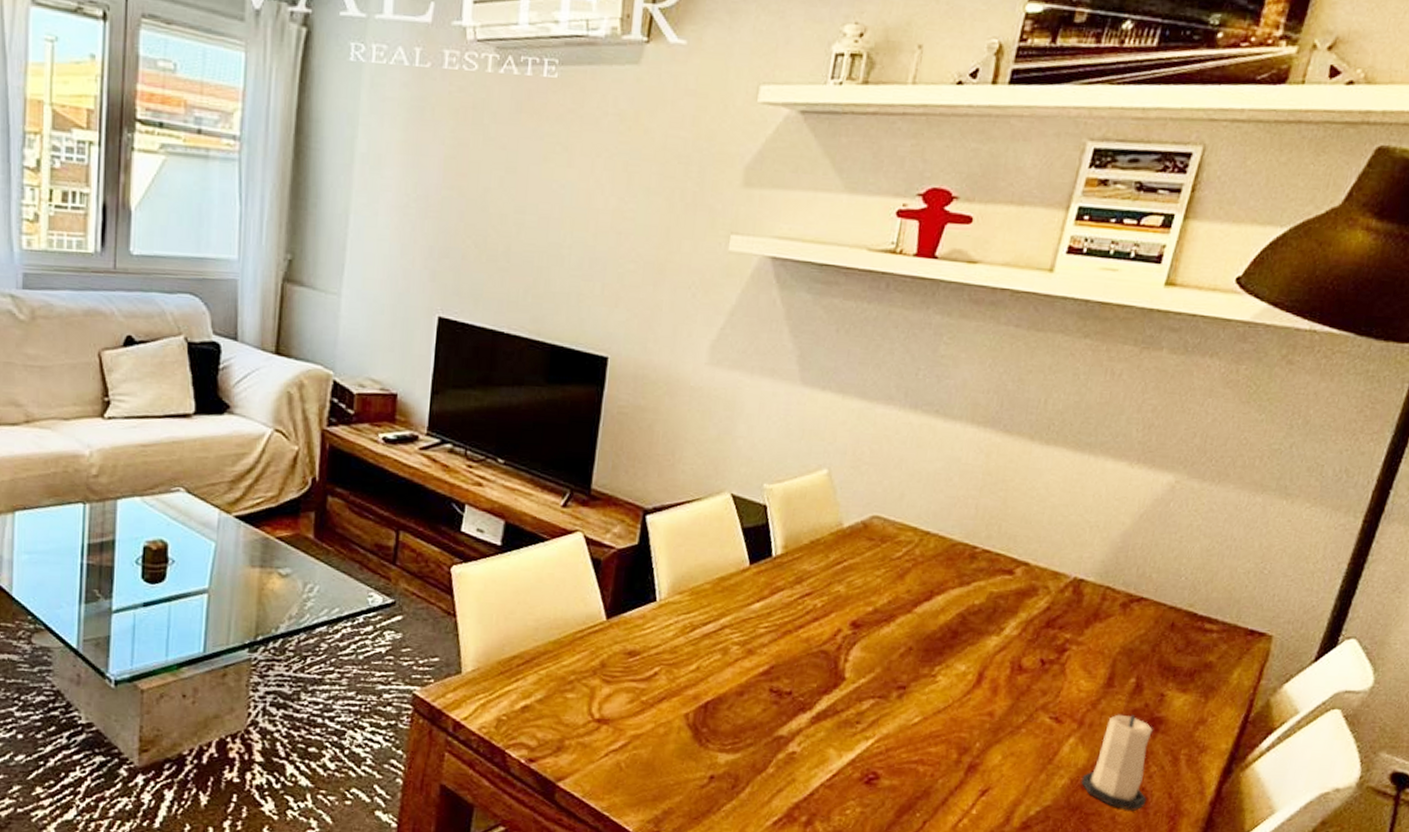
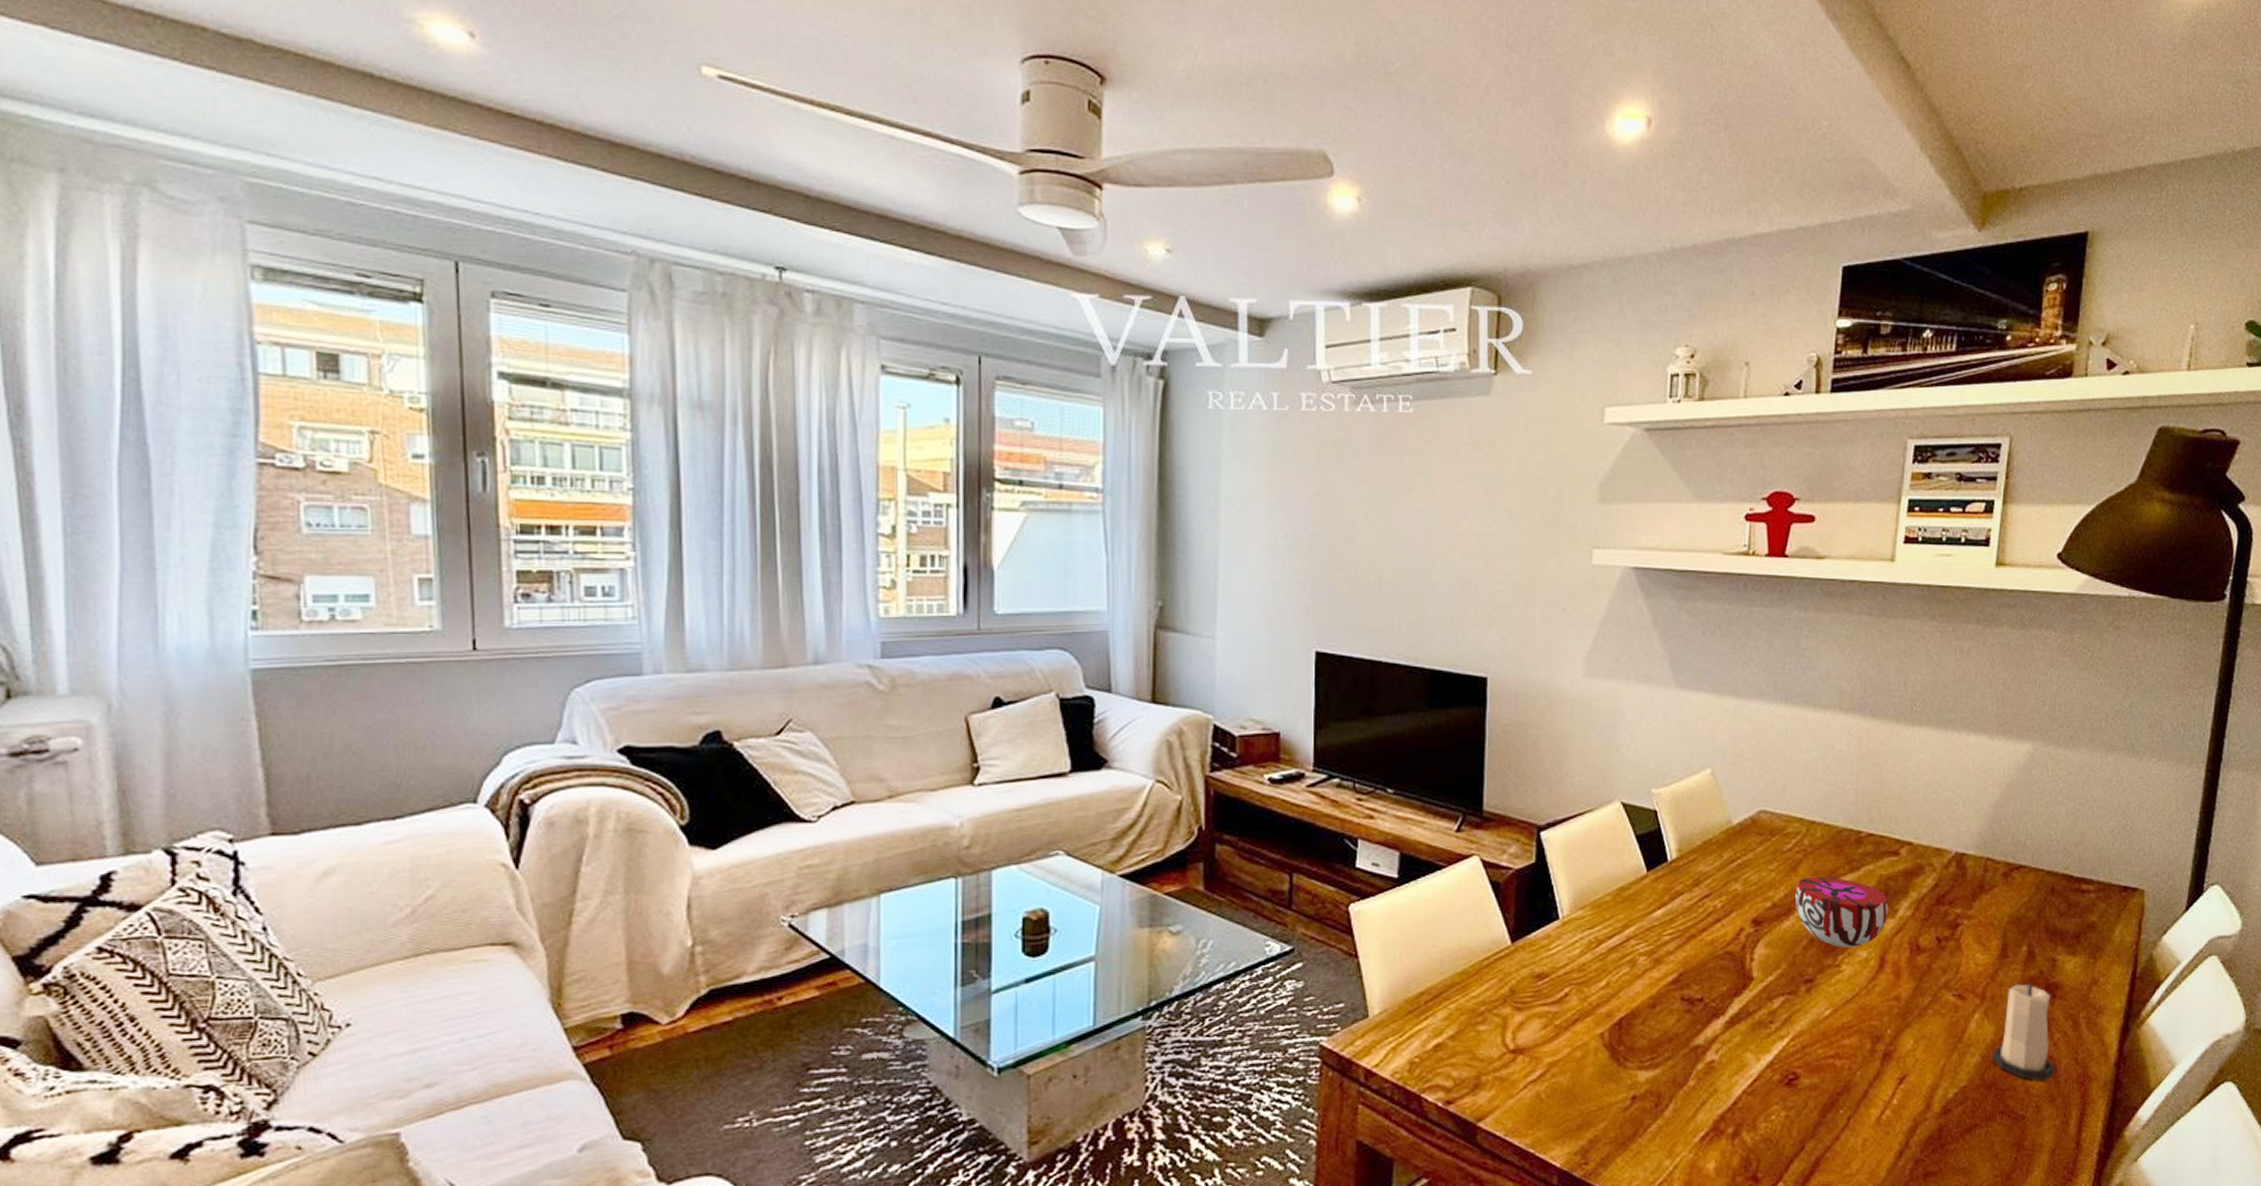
decorative bowl: none [898,587,995,660] -> present [1796,877,1888,948]

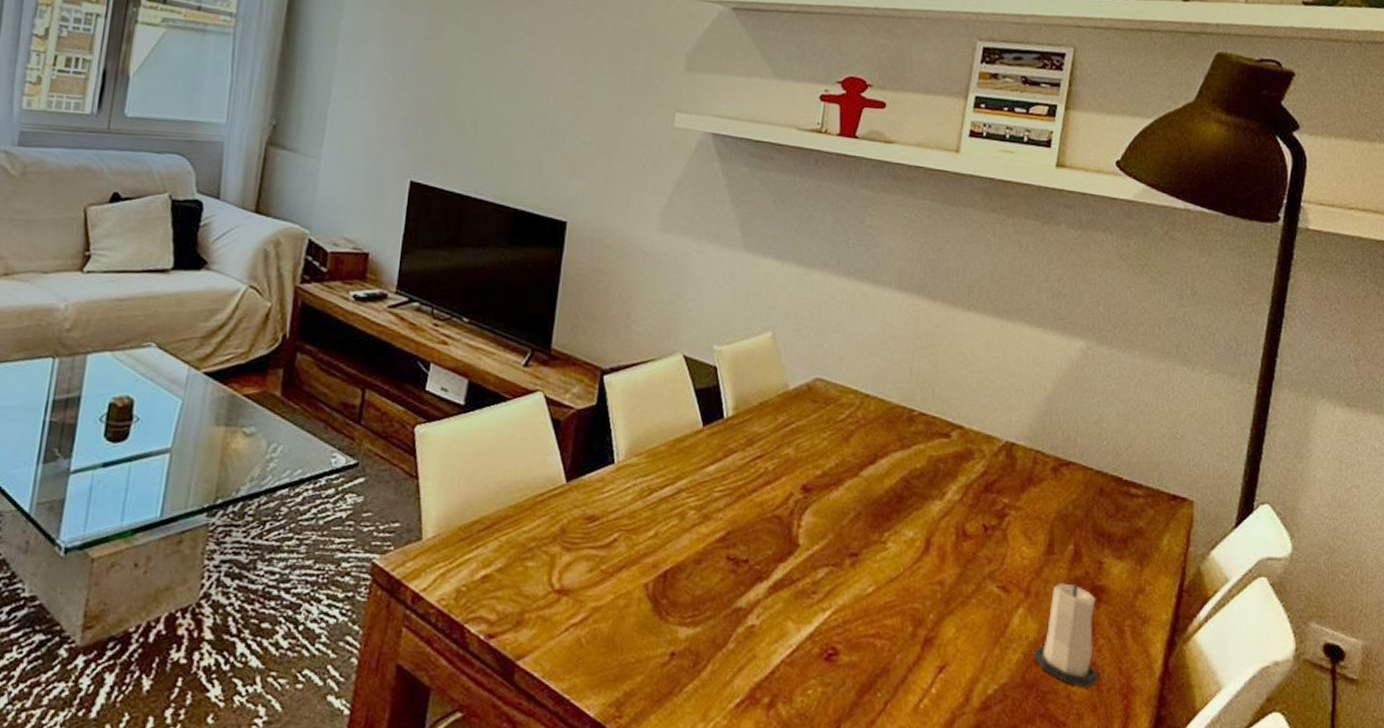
decorative bowl: present [1796,877,1888,948] -> none [845,450,937,526]

